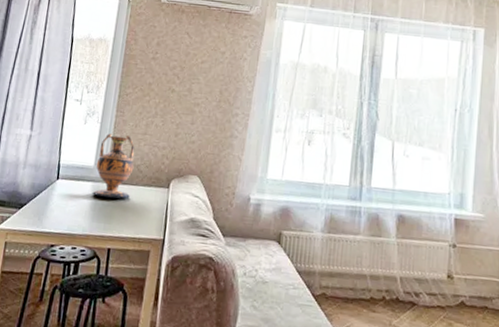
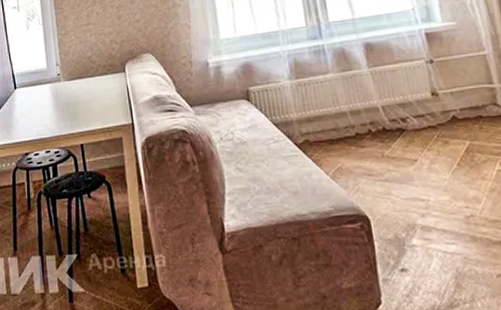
vase: present [92,134,135,199] -> none [47,30,89,96]

